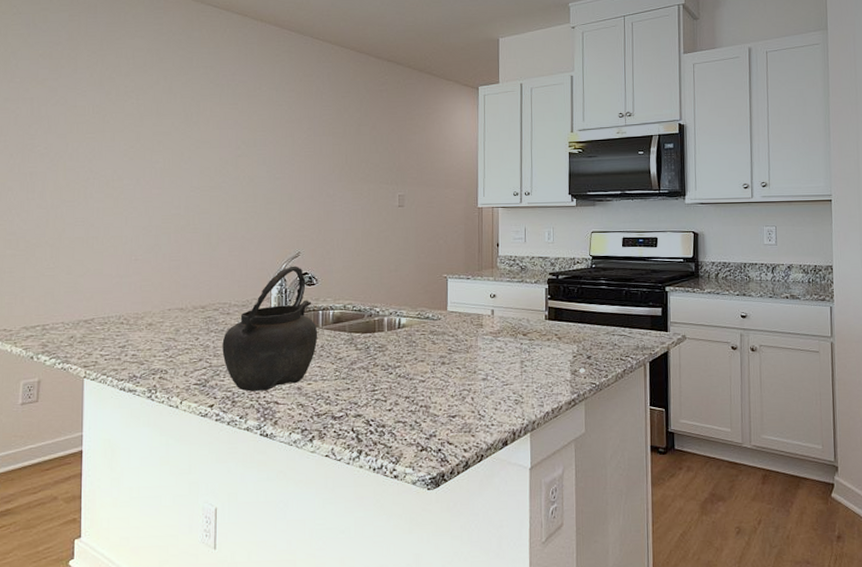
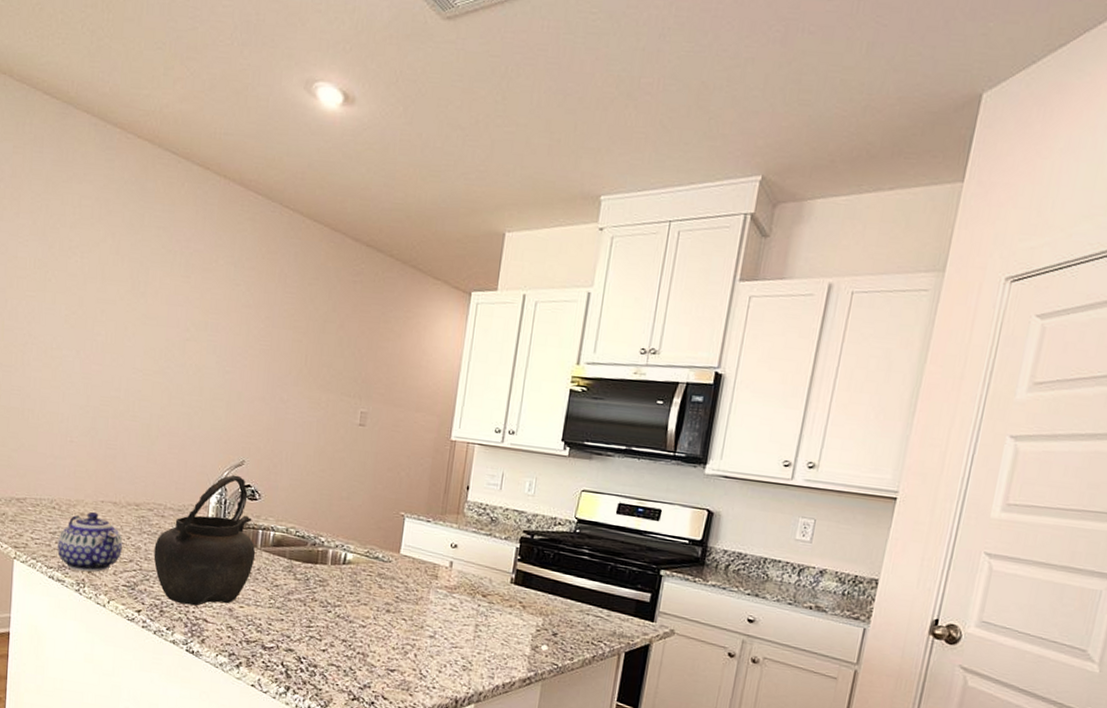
teapot: none [127,320,192,379] -> present [57,511,123,572]

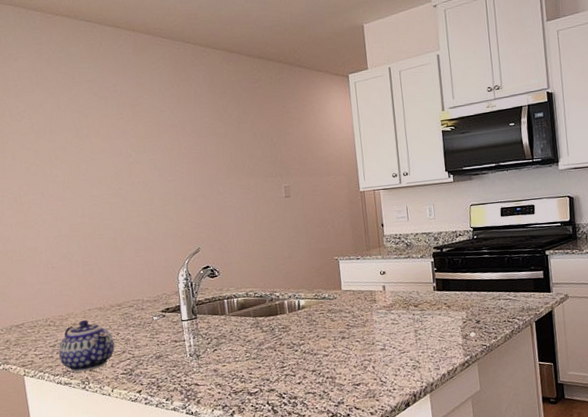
kettle: present [153,474,256,606] -> none [140,260,226,377]

